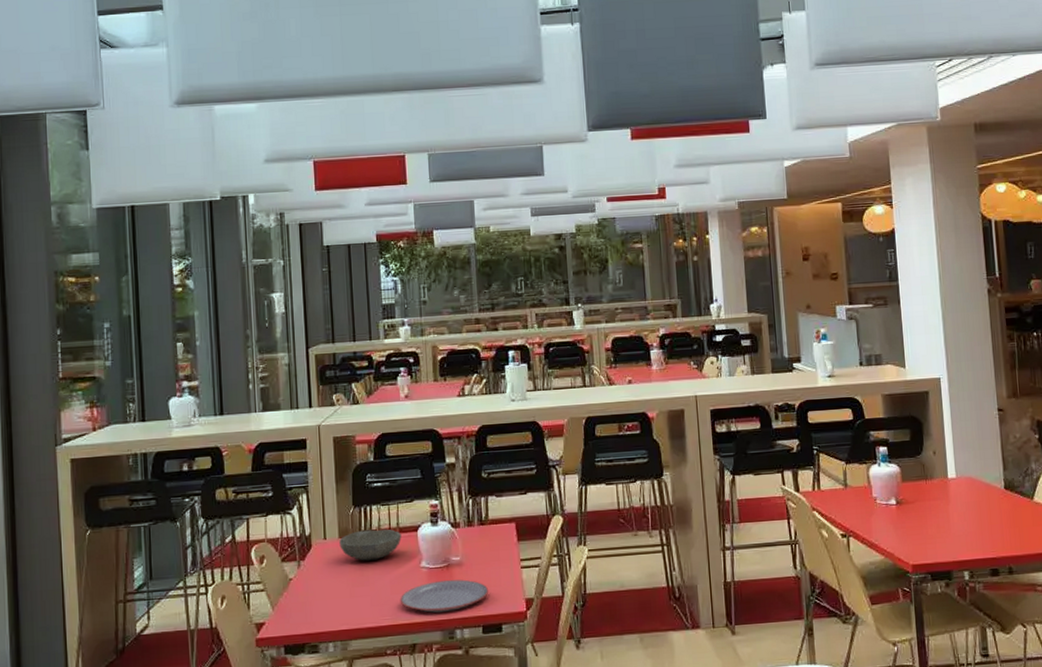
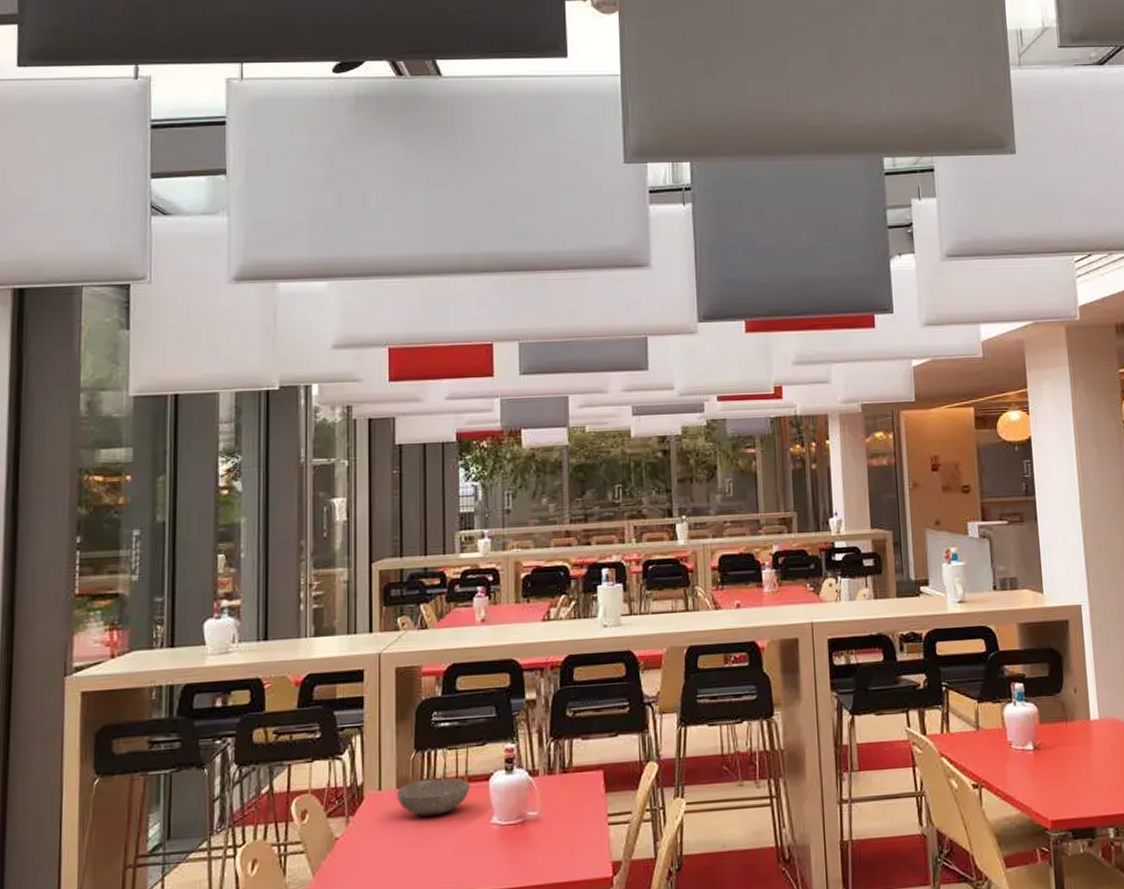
plate: present [400,579,488,613] -> none [465,838,569,879]

